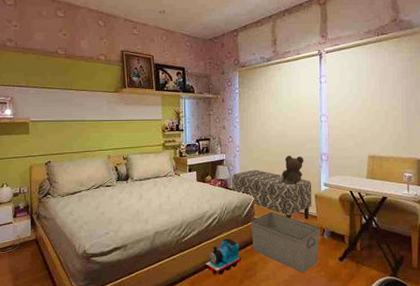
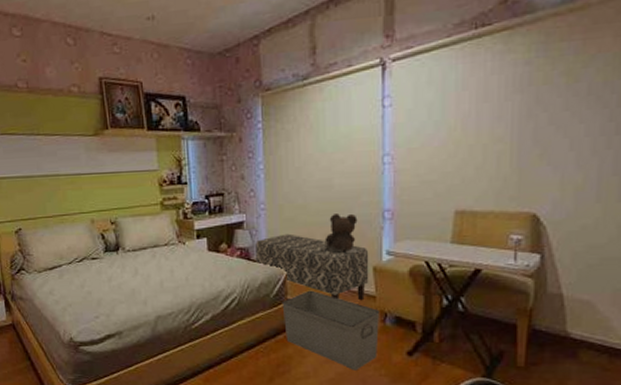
toy train: present [204,238,241,275] -> none [221,325,270,371]

